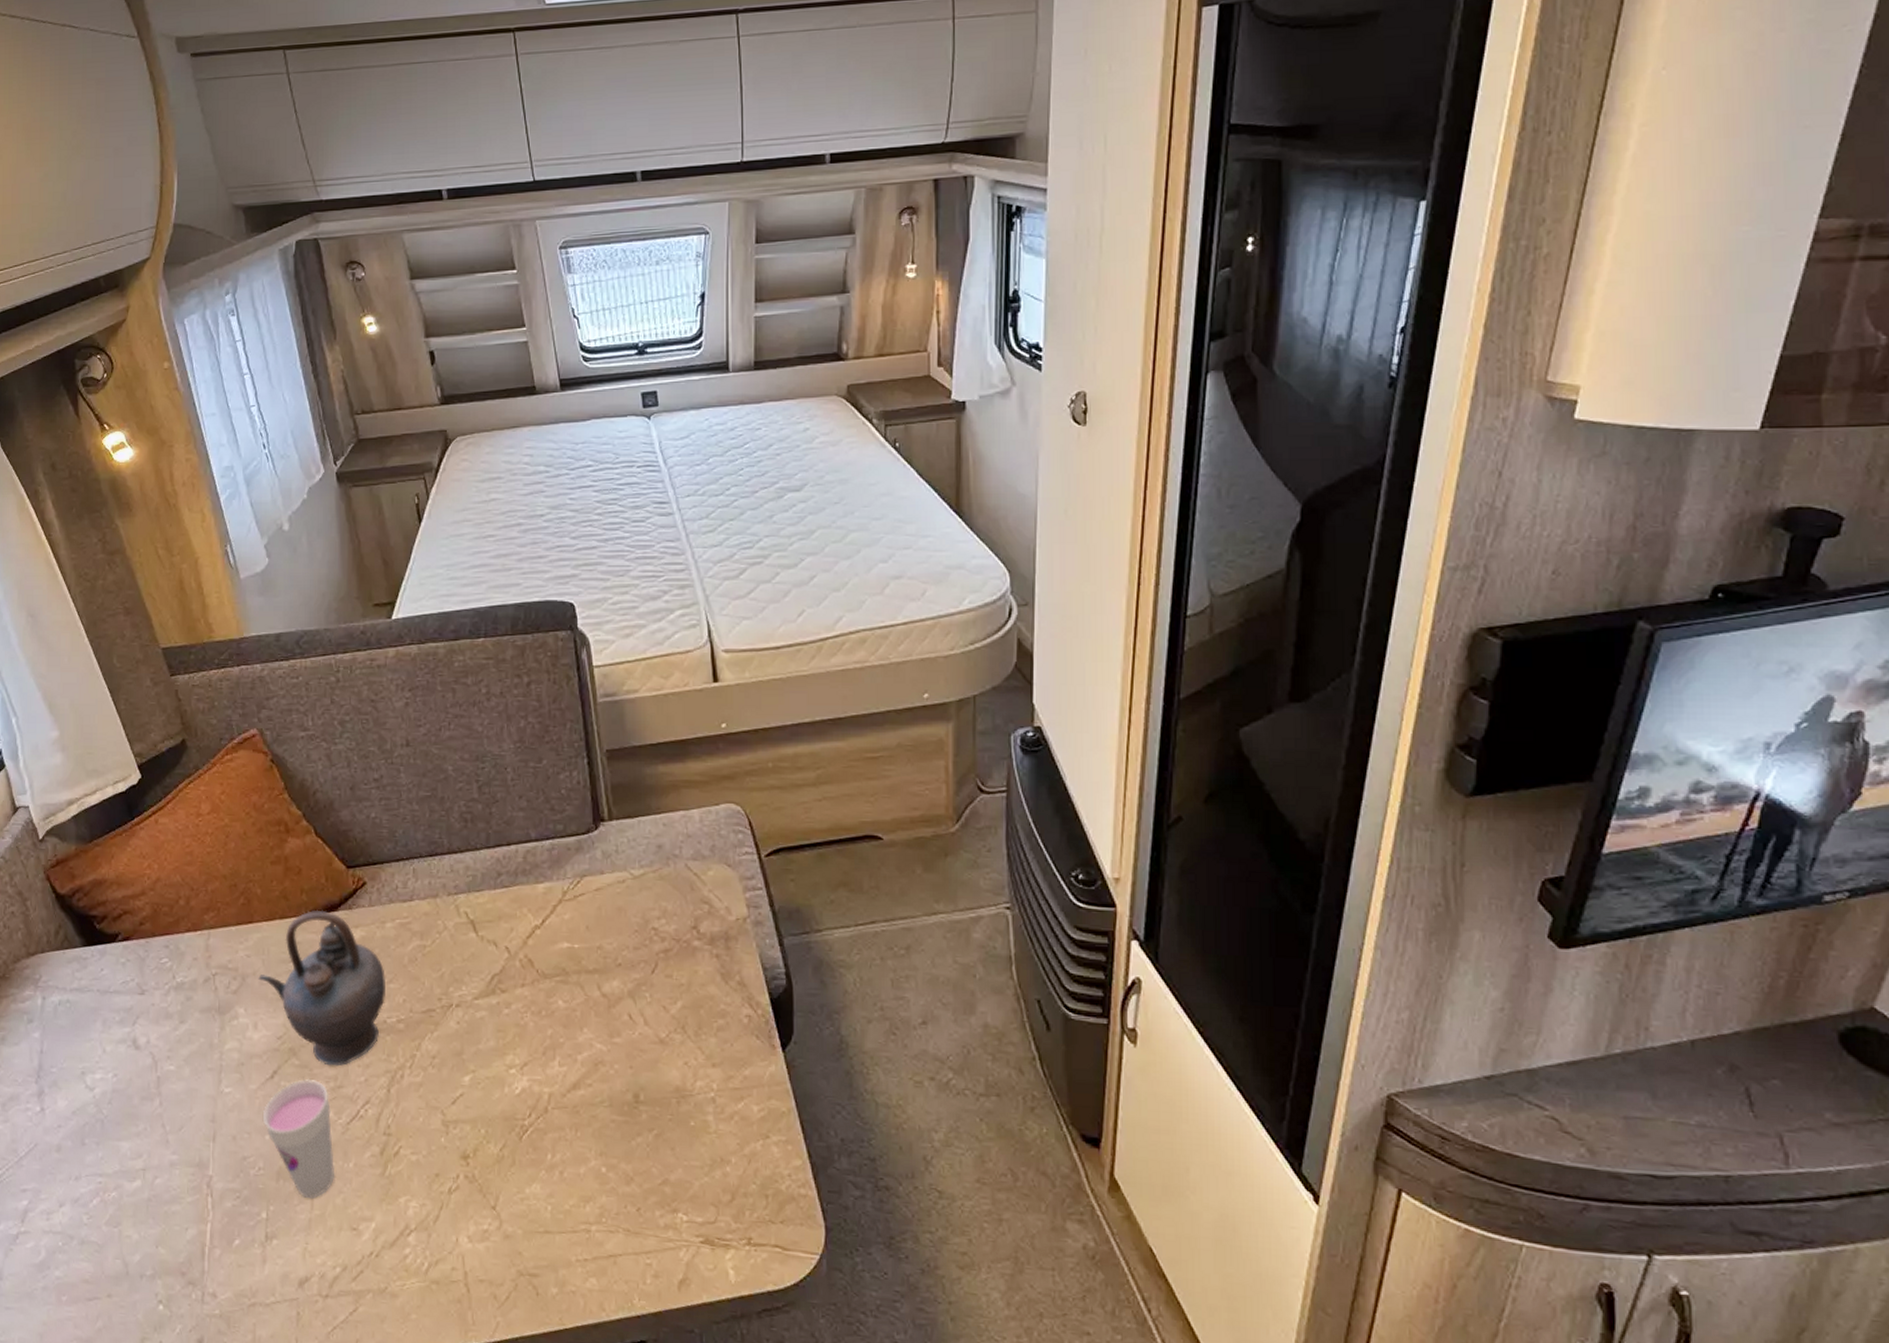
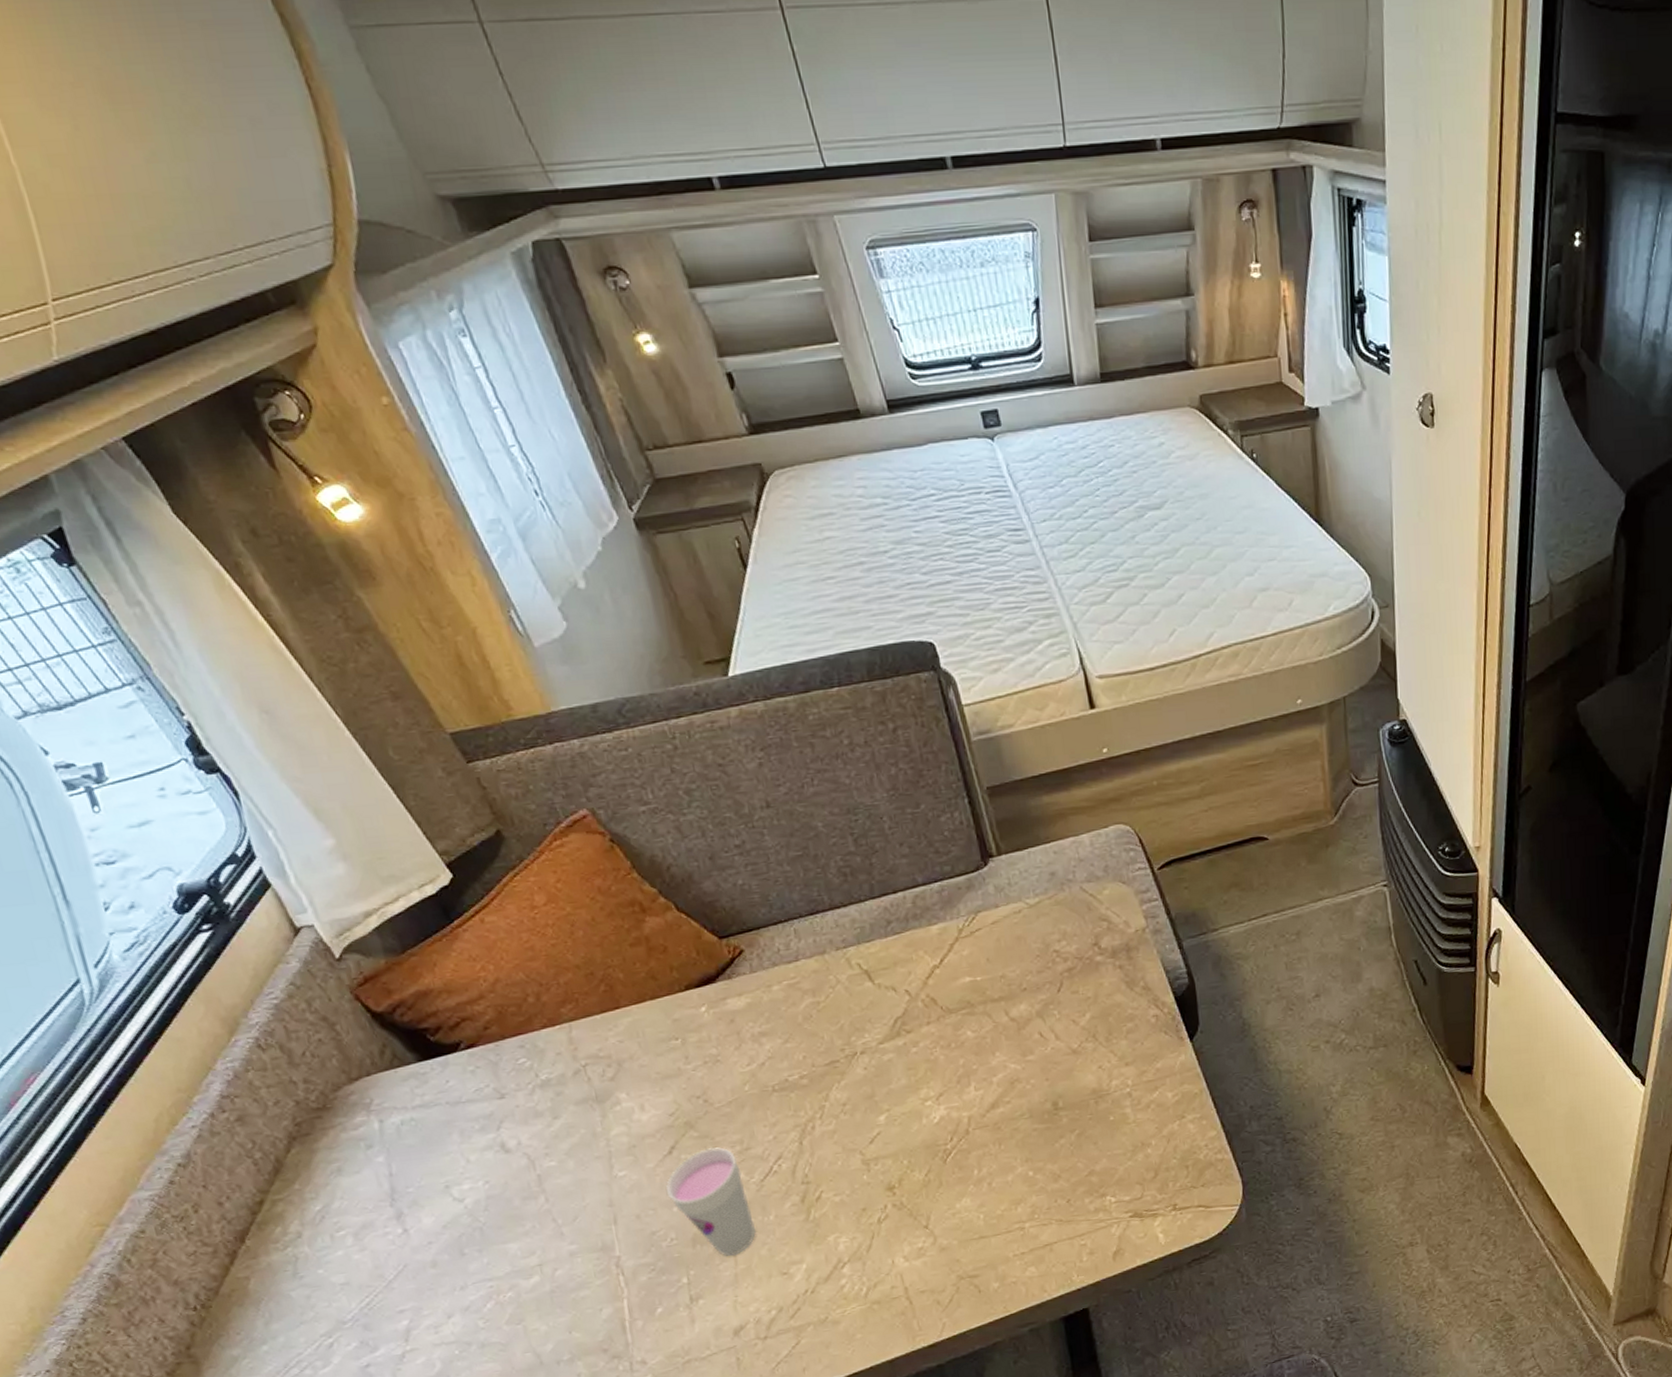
teapot: present [258,909,387,1066] -> none [636,984,783,1132]

